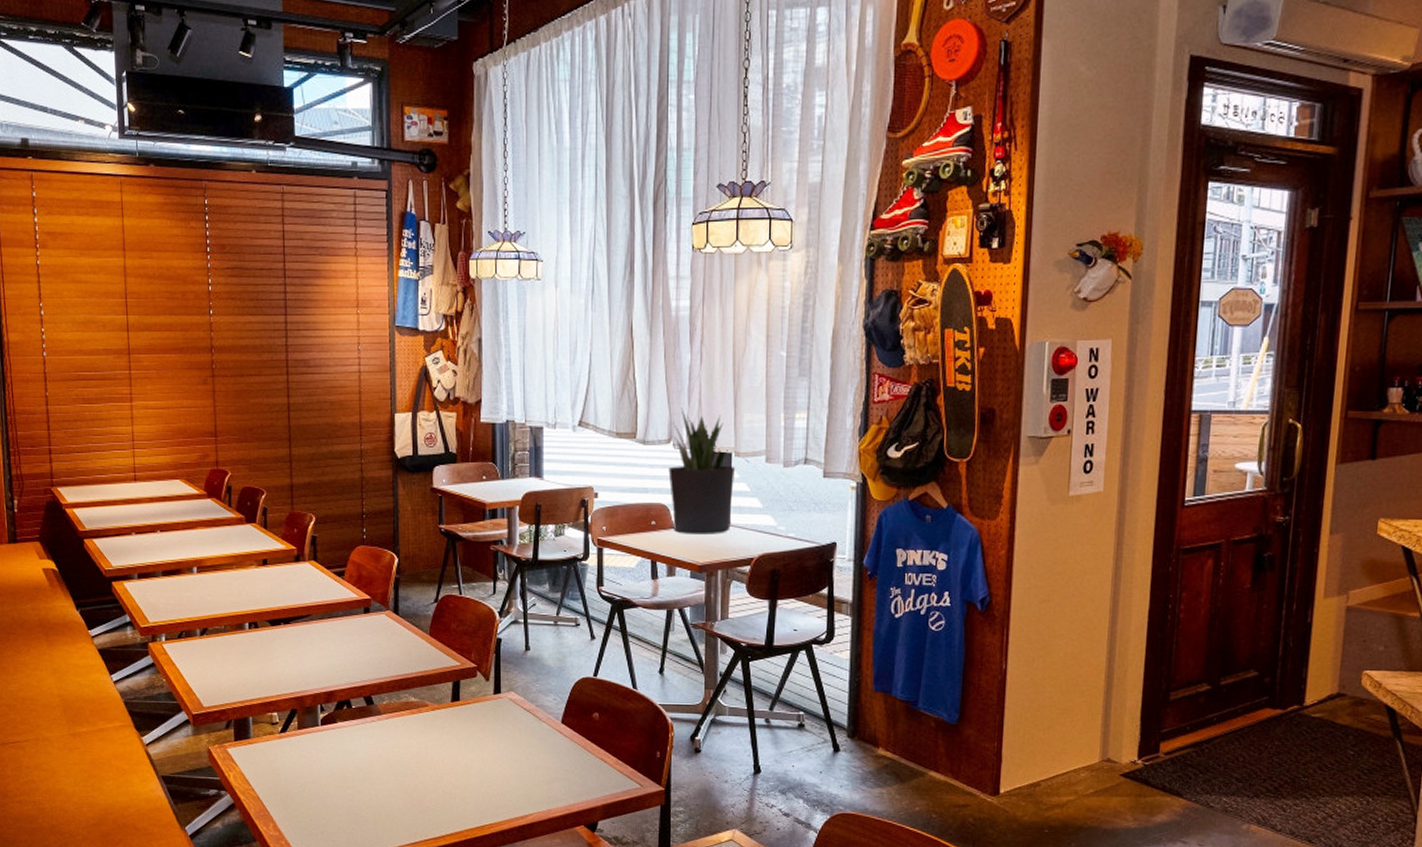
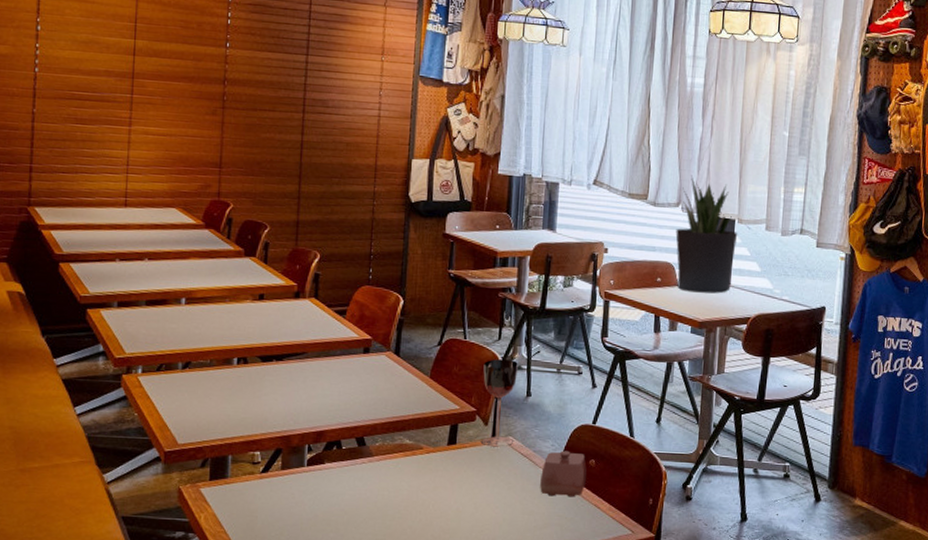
wineglass: none [481,614,515,703] -> present [481,359,518,447]
sugar bowl: none [545,704,592,752] -> present [540,450,587,497]

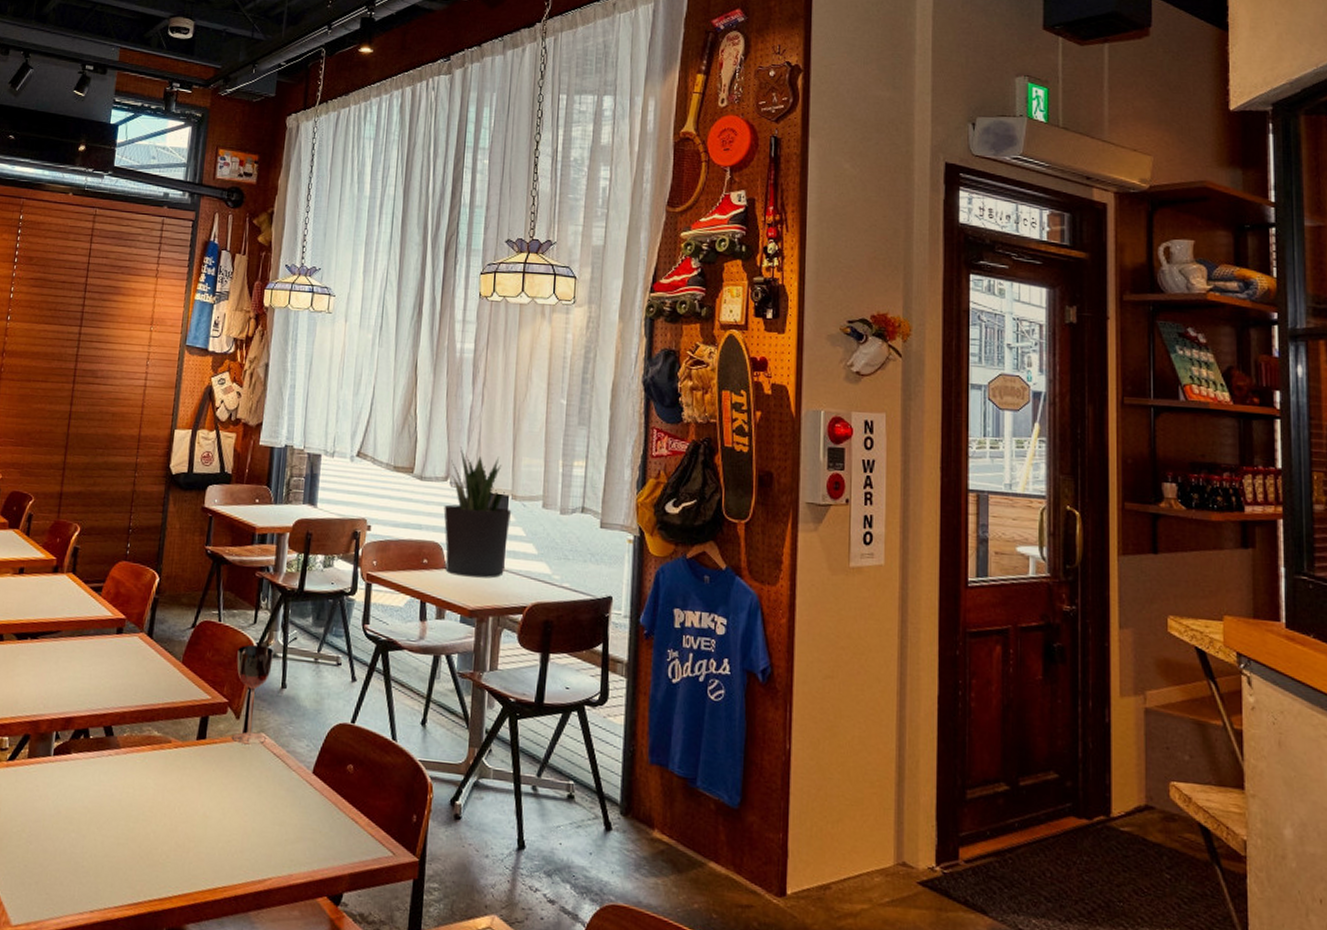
sugar bowl: present [540,450,587,497] -> none [293,752,345,808]

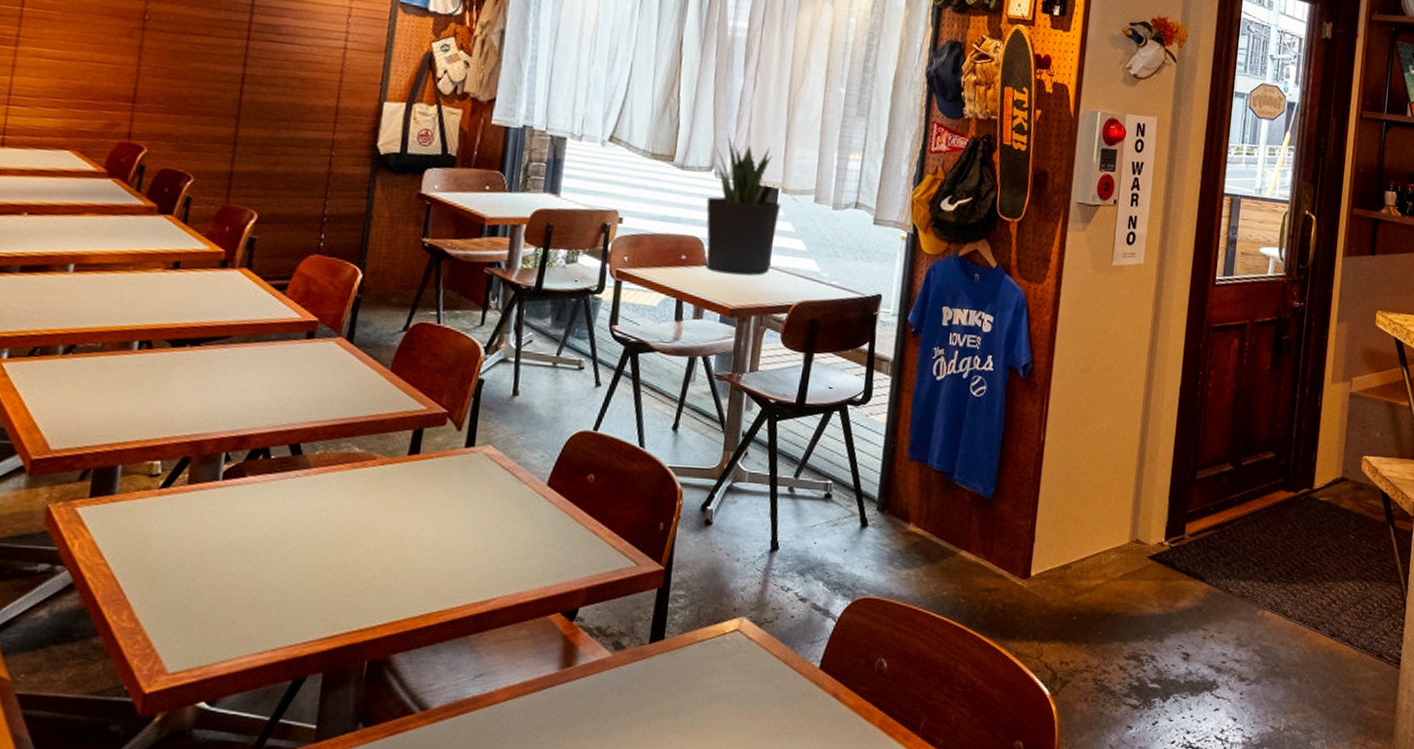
wineglass: present [232,644,273,745] -> none [452,349,504,458]

